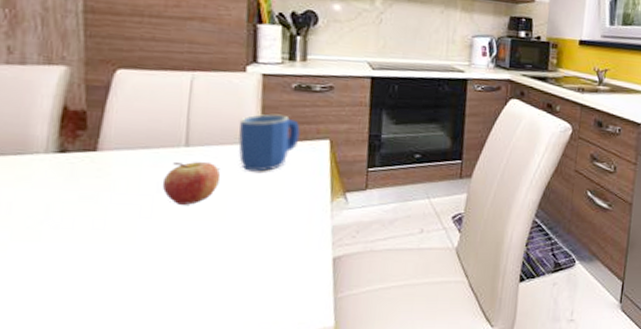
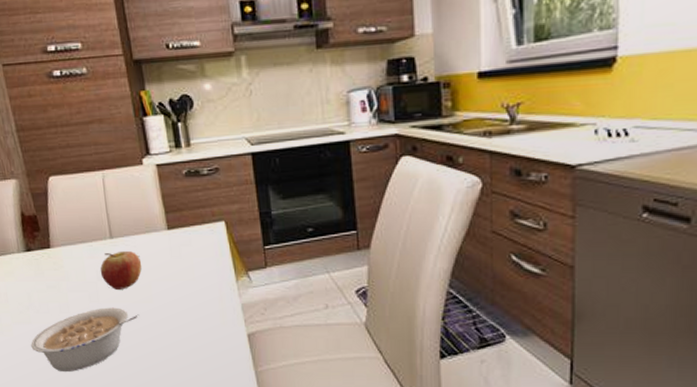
legume: none [32,224,205,304] -> present [31,307,140,373]
mug: present [238,113,301,172] -> none [146,201,199,257]

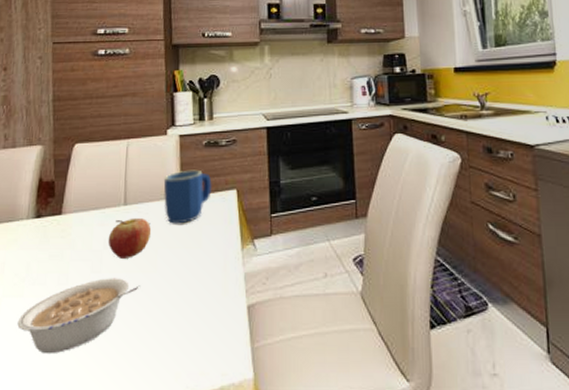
mug: none [146,201,199,257] -> present [163,169,212,224]

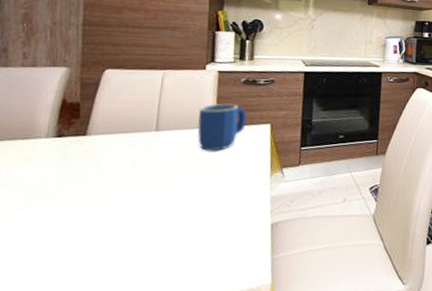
legume: present [17,278,141,354] -> none [29,196,168,264]
fruit: present [108,219,151,258] -> none [135,144,182,179]

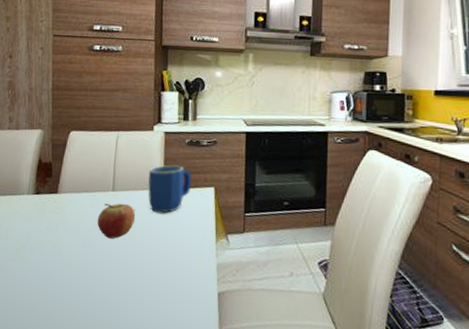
fruit: none [135,144,182,179] -> present [97,204,135,239]

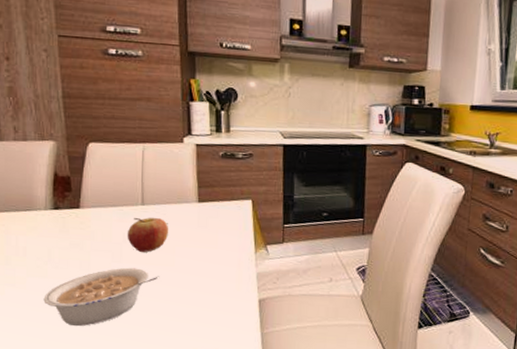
legume: none [18,253,124,313] -> present [43,267,160,327]
mug: present [148,165,192,214] -> none [180,178,228,227]

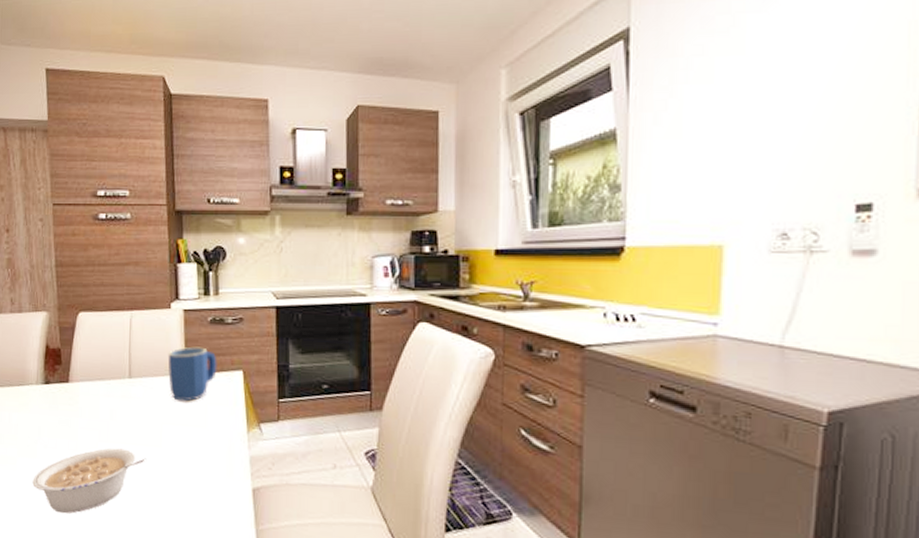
fruit: present [127,218,168,252] -> none [114,392,155,431]
mug: none [180,178,228,227] -> present [168,346,217,402]

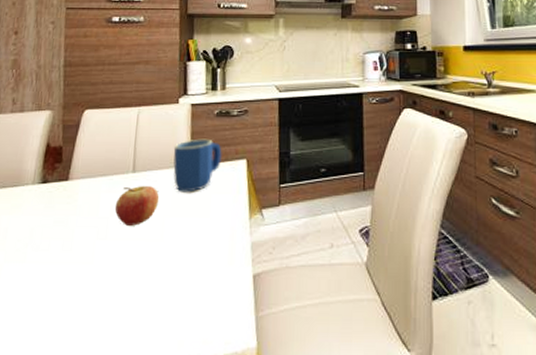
legume: present [32,448,147,514] -> none [18,245,147,321]
fruit: none [114,392,155,431] -> present [114,186,159,226]

